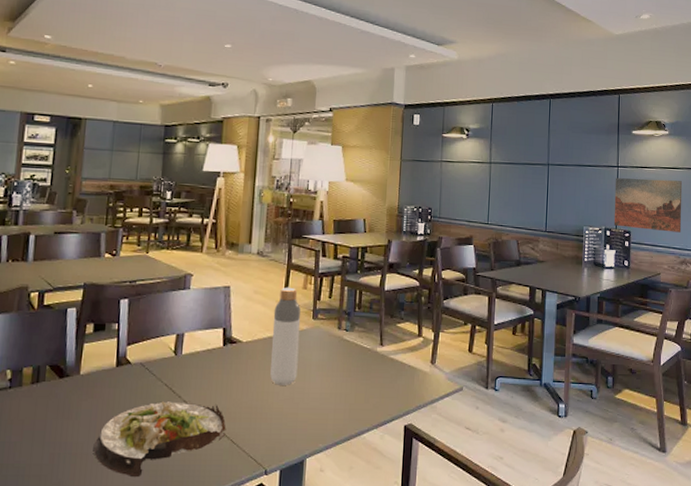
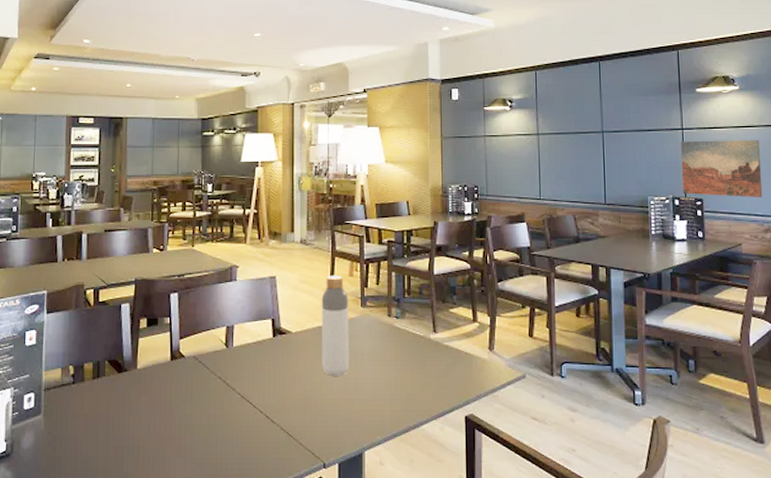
salad plate: present [93,401,226,478] -> none [154,394,282,471]

